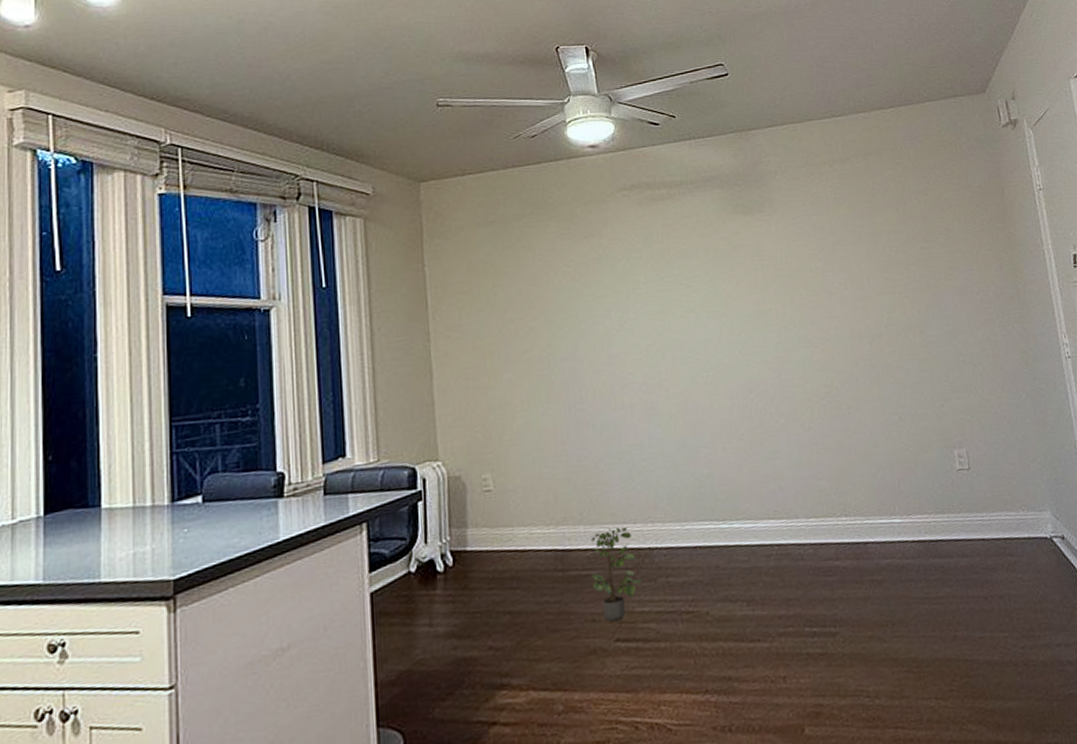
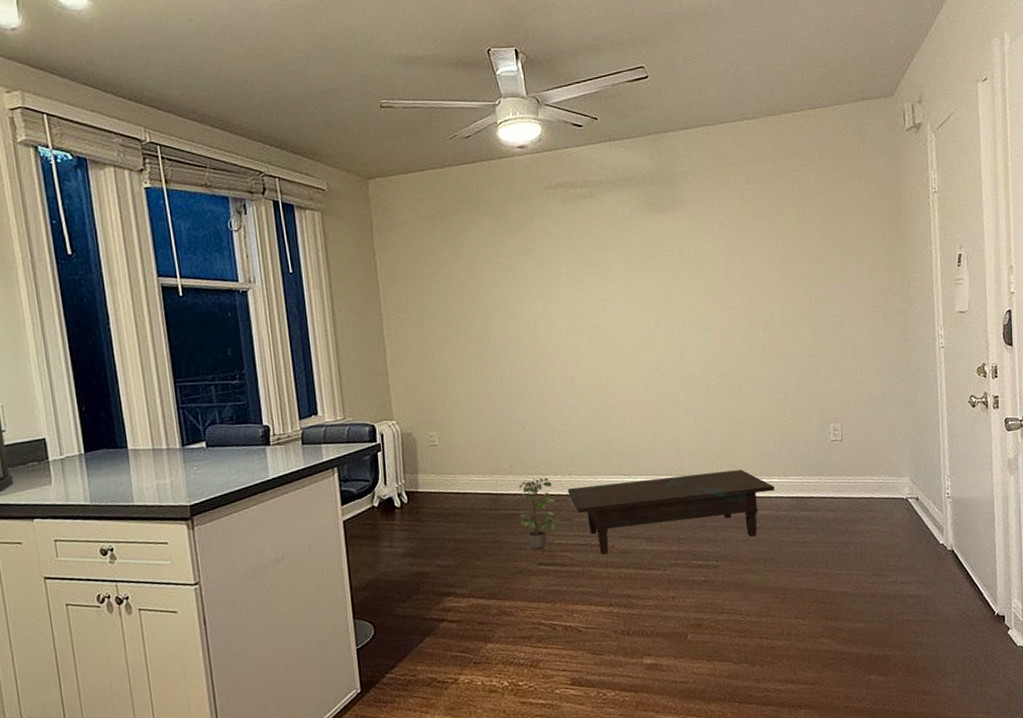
coffee table: none [650,508,897,624] -> present [567,469,775,555]

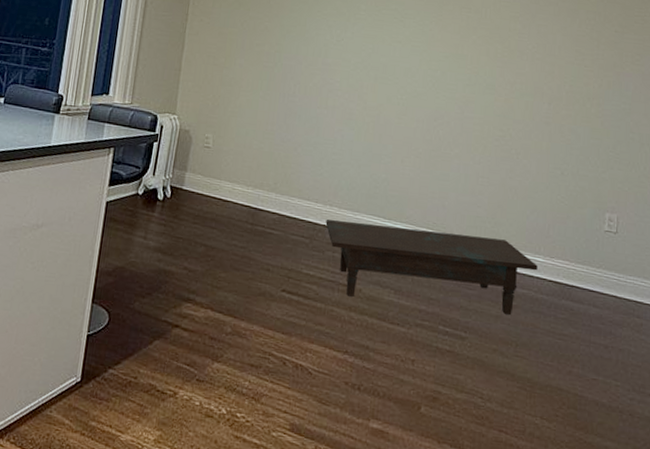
potted plant: present [519,478,562,550] -> none [273,200,314,276]

